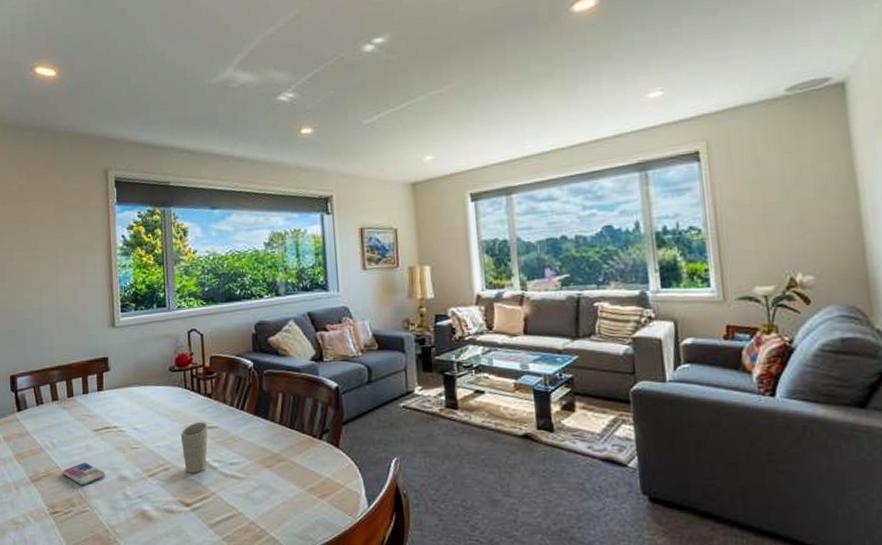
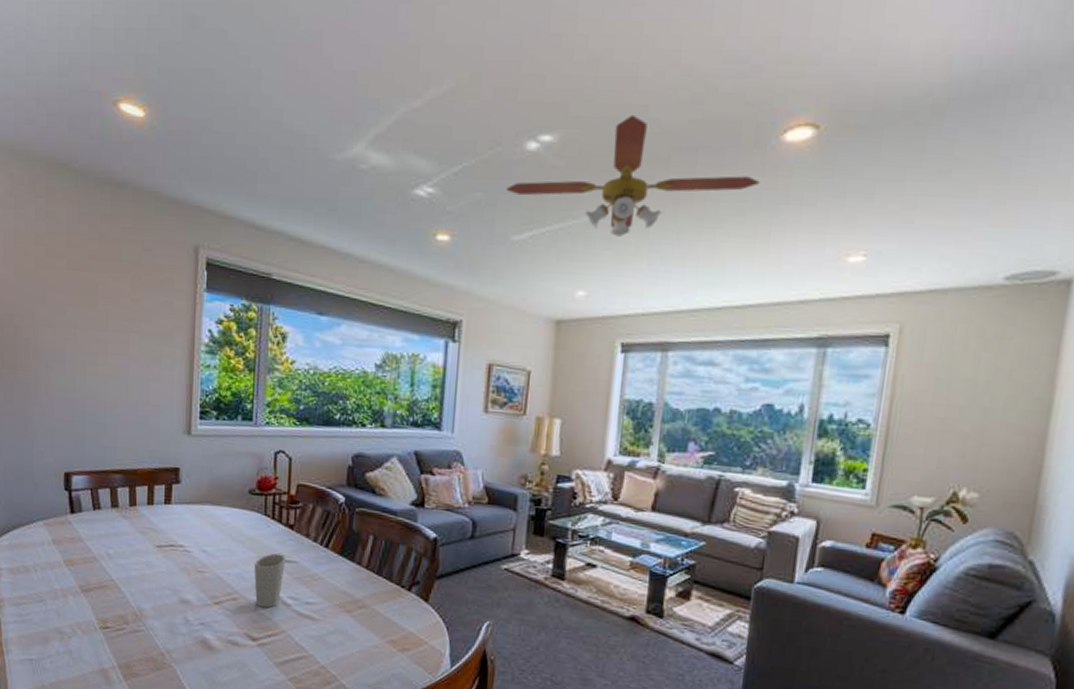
smartphone: present [62,462,107,486] -> none [116,578,167,604]
ceiling fan: none [352,11,561,108] -> present [506,114,760,237]

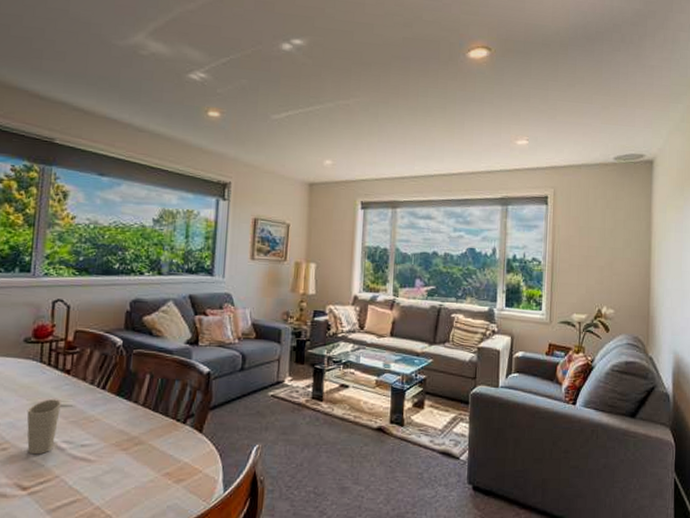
ceiling fan: present [506,114,760,237] -> none [266,30,455,119]

